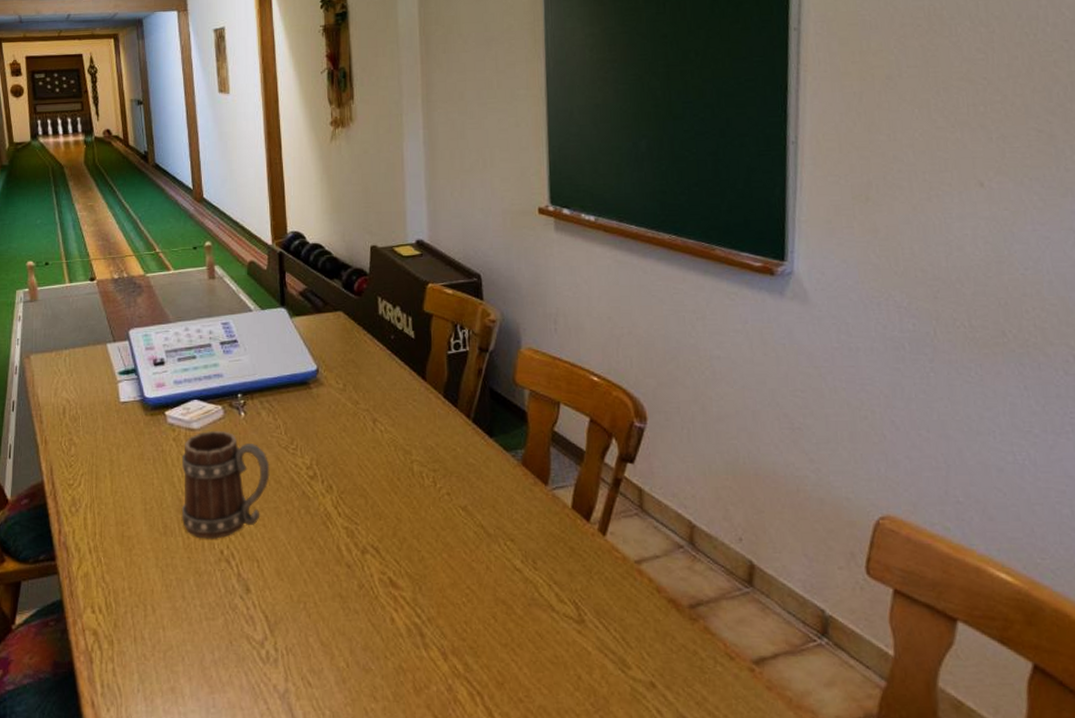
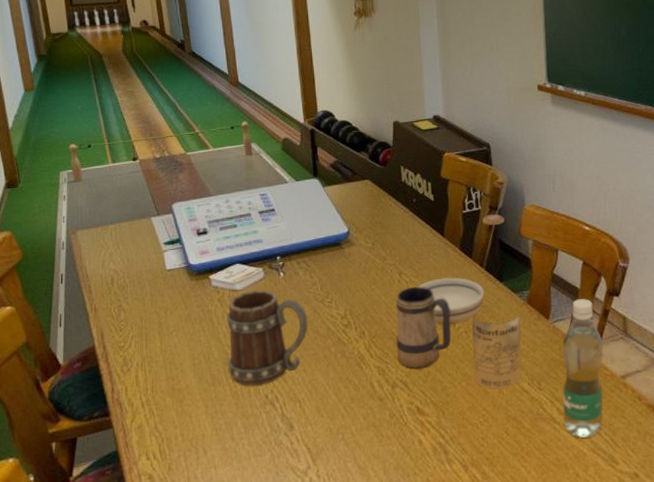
beer mug: none [367,436,432,533] -> present [396,286,451,369]
bowl: none [394,428,471,484] -> present [418,277,485,325]
beer bottle: none [455,356,514,566] -> present [471,214,522,390]
bottle: none [562,464,614,634] -> present [562,299,604,439]

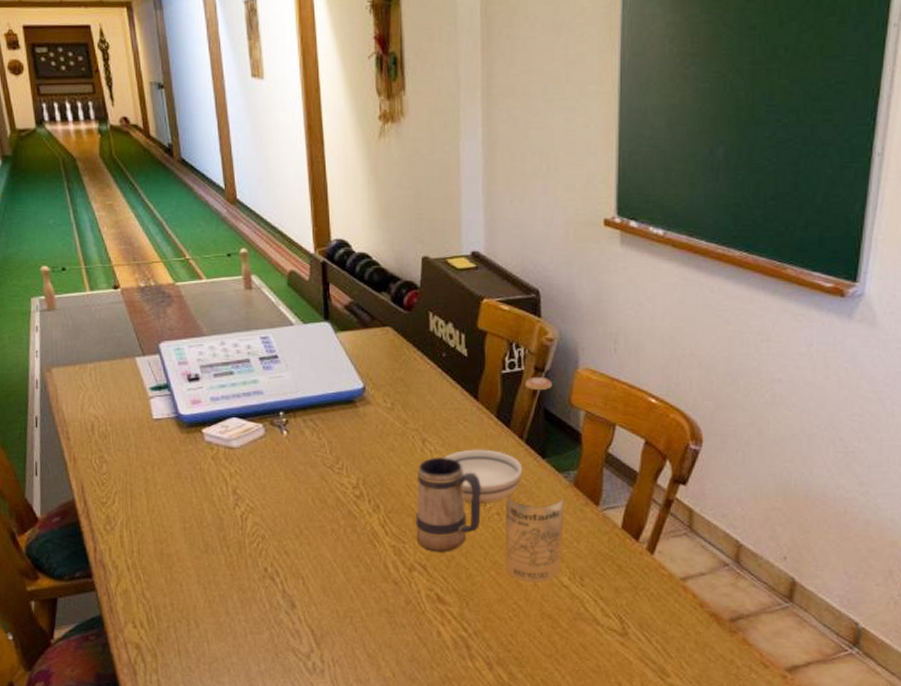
beer mug: present [226,290,308,386] -> none [221,450,314,557]
bottle: present [562,299,604,439] -> none [608,485,662,645]

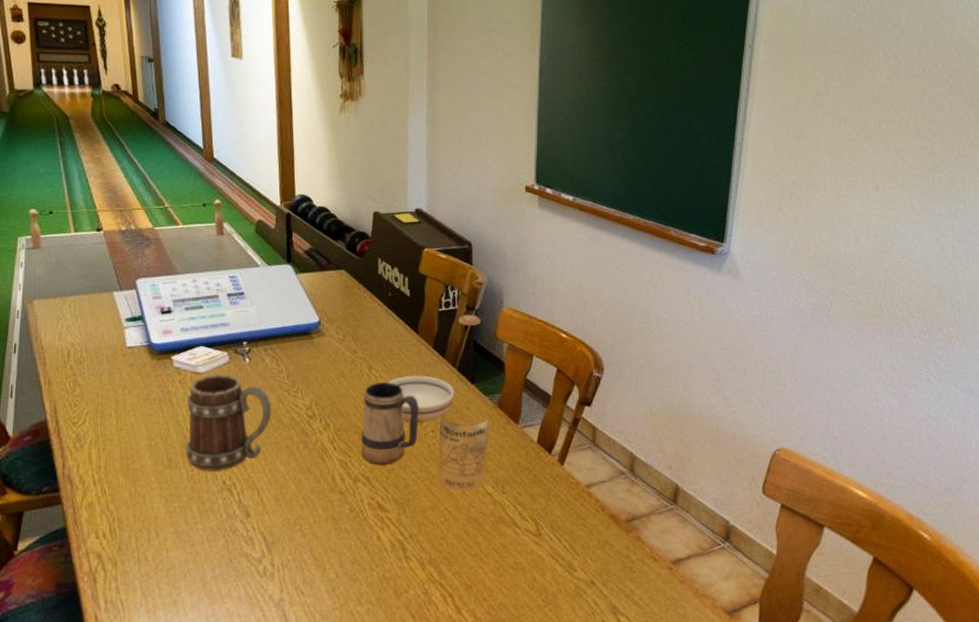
beer mug: none [221,450,314,557] -> present [186,375,272,471]

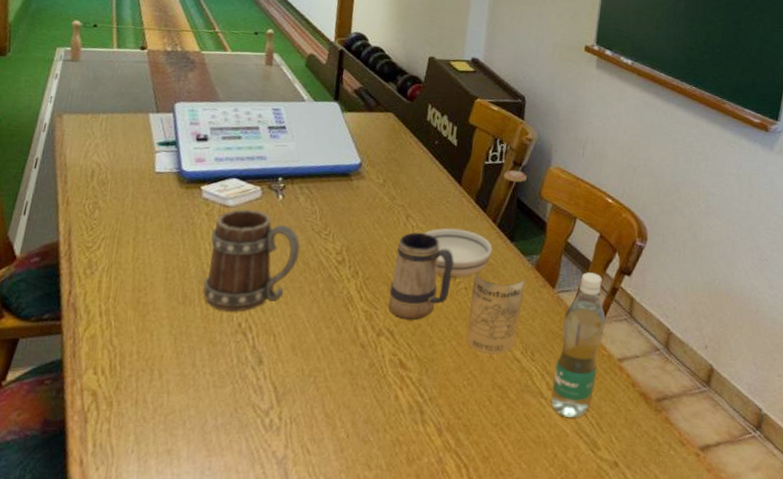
bottle: none [525,406,571,544] -> present [551,272,606,419]

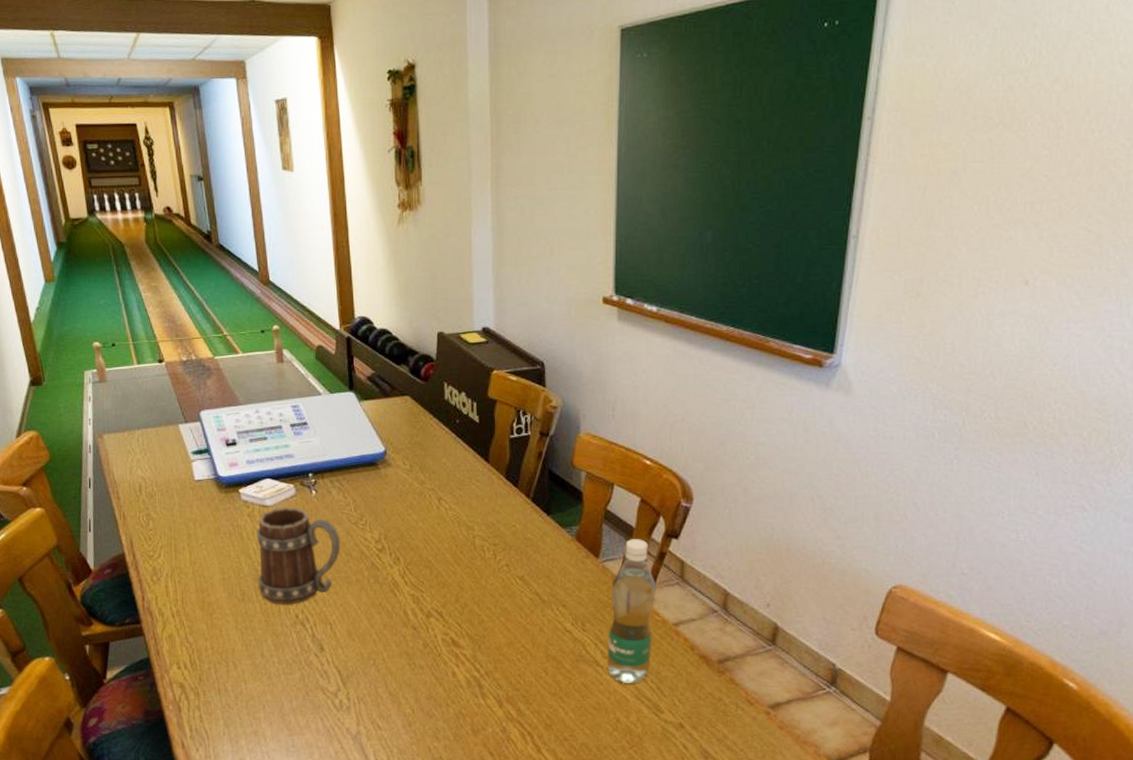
beer mug: present [388,232,455,320] -> none [432,514,492,599]
bowl: present [424,228,493,279] -> none [458,507,529,556]
beer bottle: present [465,169,527,355] -> none [513,441,568,628]

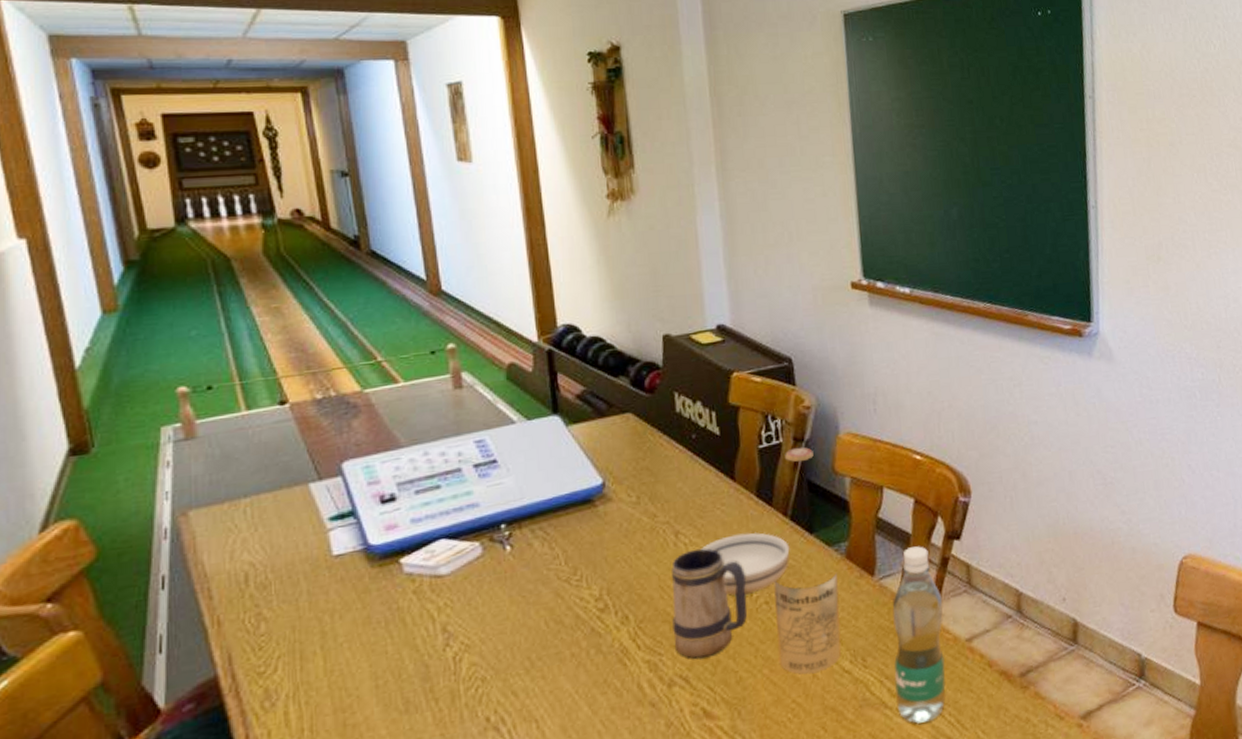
beer mug: present [256,508,341,605] -> none [425,571,548,709]
beer mug: none [432,514,492,599] -> present [672,548,748,659]
bowl: none [458,507,529,556] -> present [701,531,790,596]
beer bottle: none [513,441,568,628] -> present [773,447,842,675]

